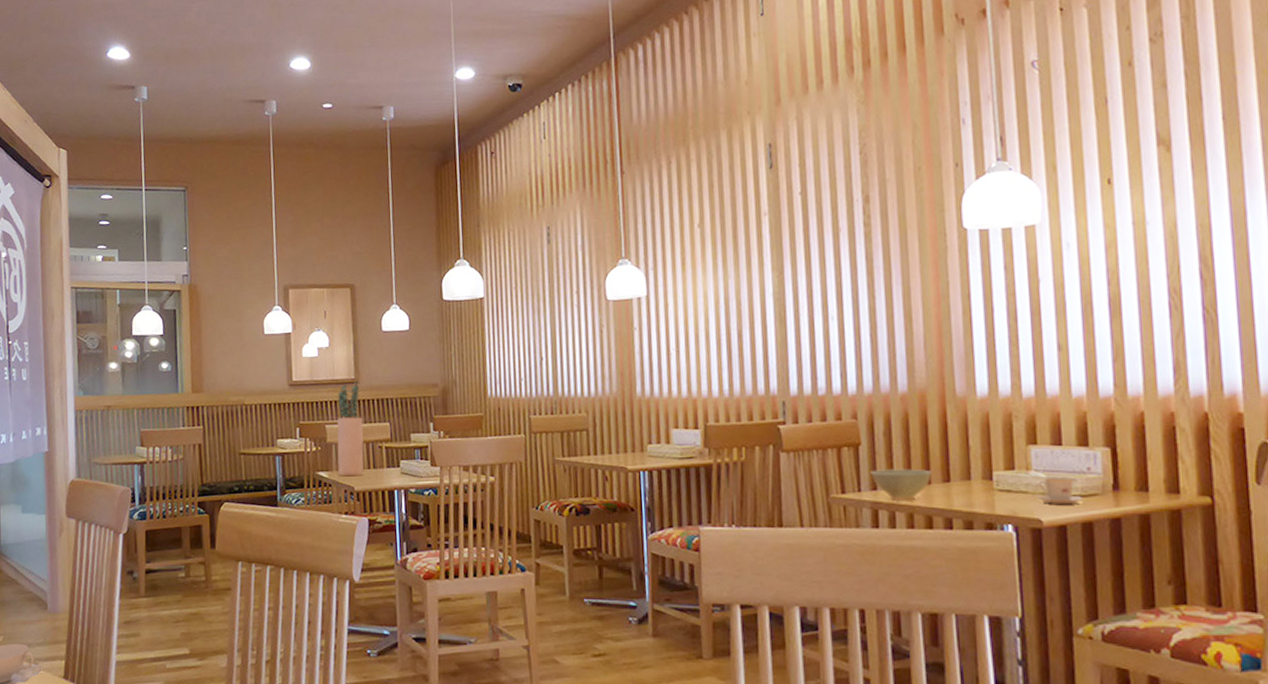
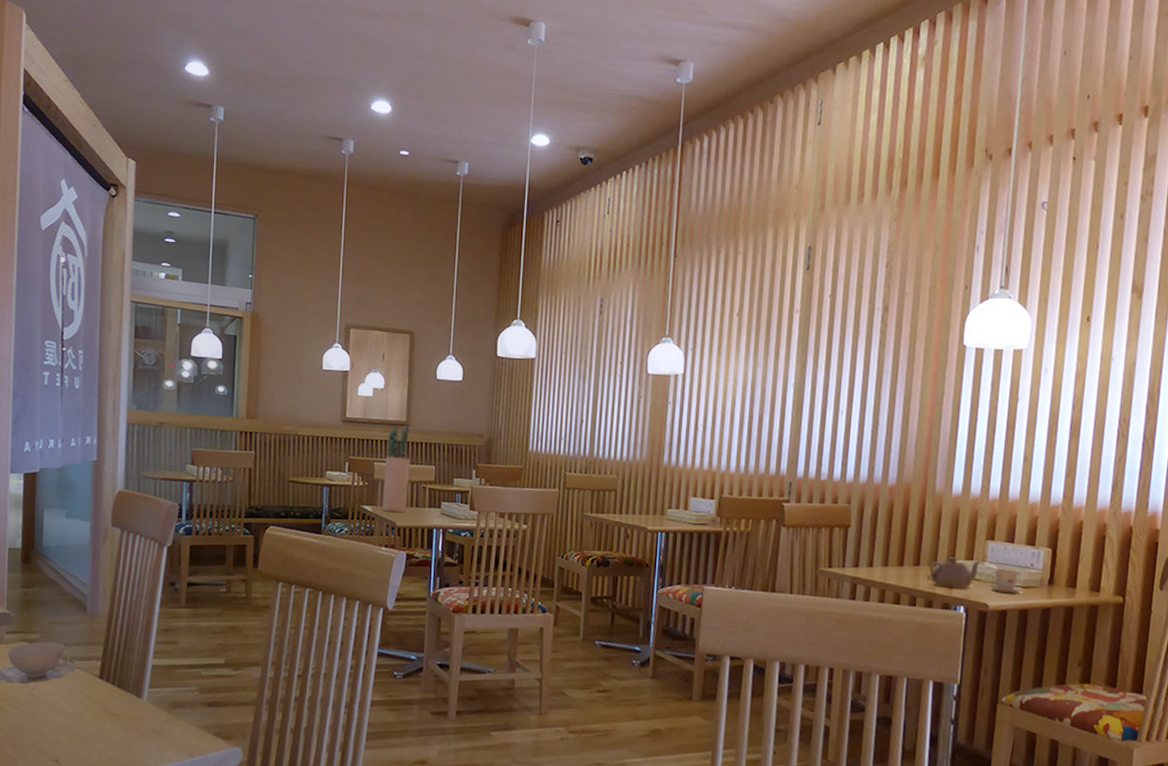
bowl: present [870,468,932,501] -> none [855,549,906,579]
teapot: none [961,468,1026,505] -> present [926,557,982,589]

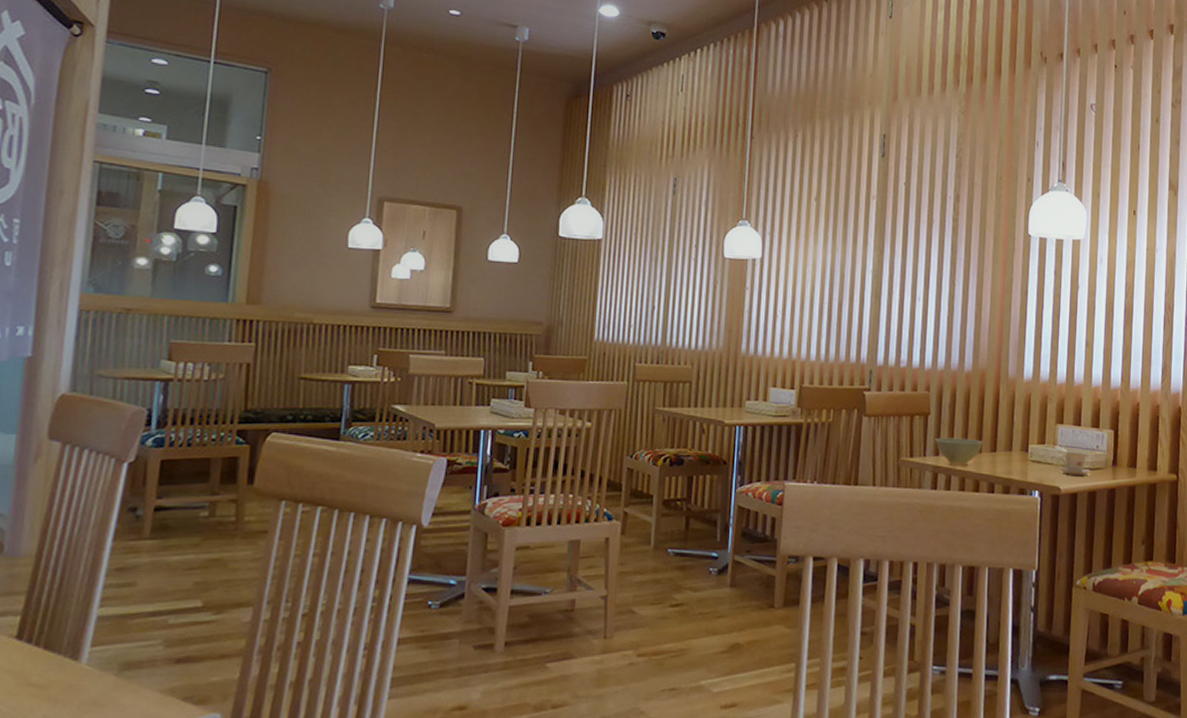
vase: present [382,421,410,513] -> none [418,307,455,413]
bowl: none [855,549,906,579] -> present [935,437,983,467]
teapot: present [926,557,982,589] -> none [1003,442,1053,473]

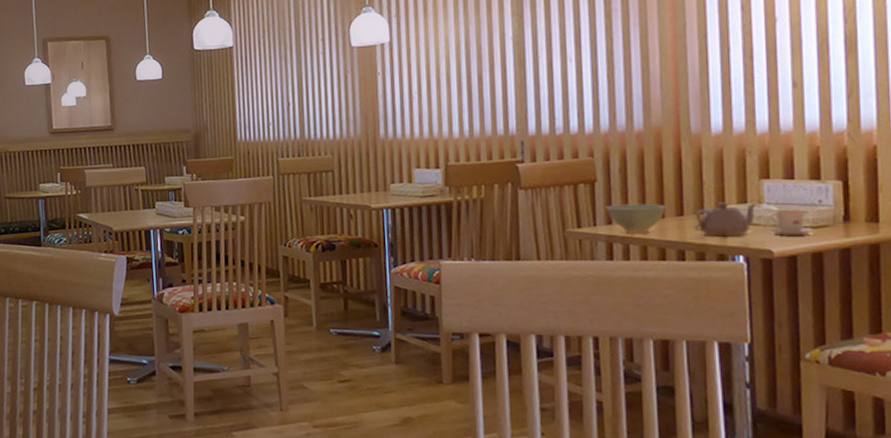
teapot: none [1003,442,1053,473] -> present [694,202,758,237]

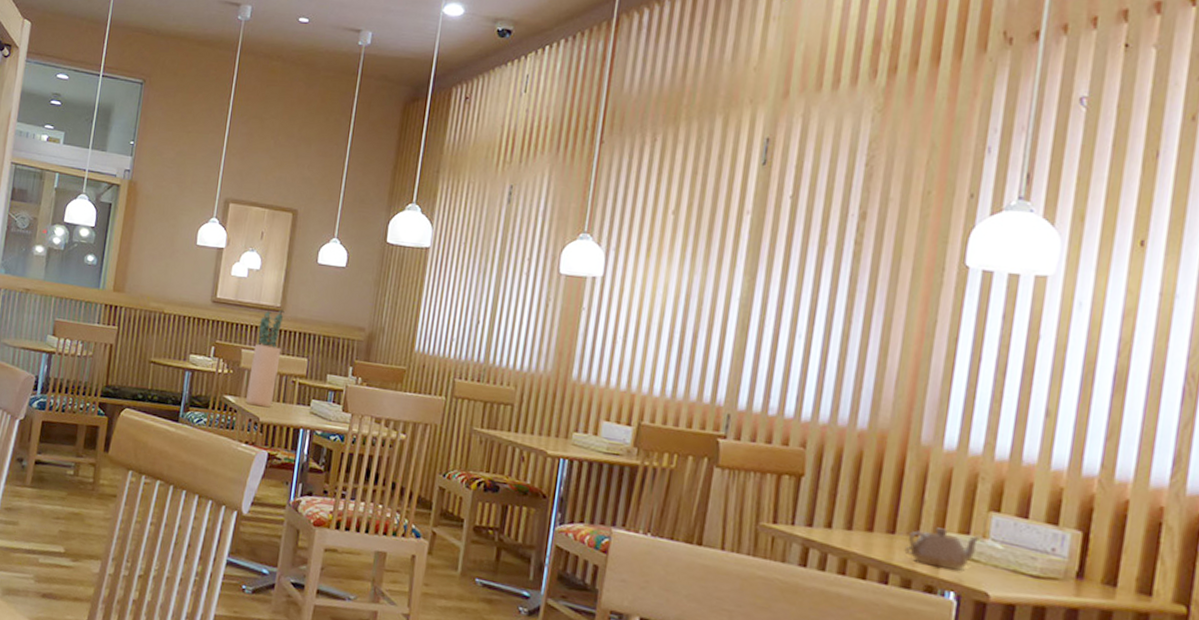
vase: none [95,125,121,218] -> present [246,307,285,408]
bowl: present [606,203,666,235] -> none [808,505,877,546]
teacup: present [768,209,815,237] -> none [988,549,1042,585]

